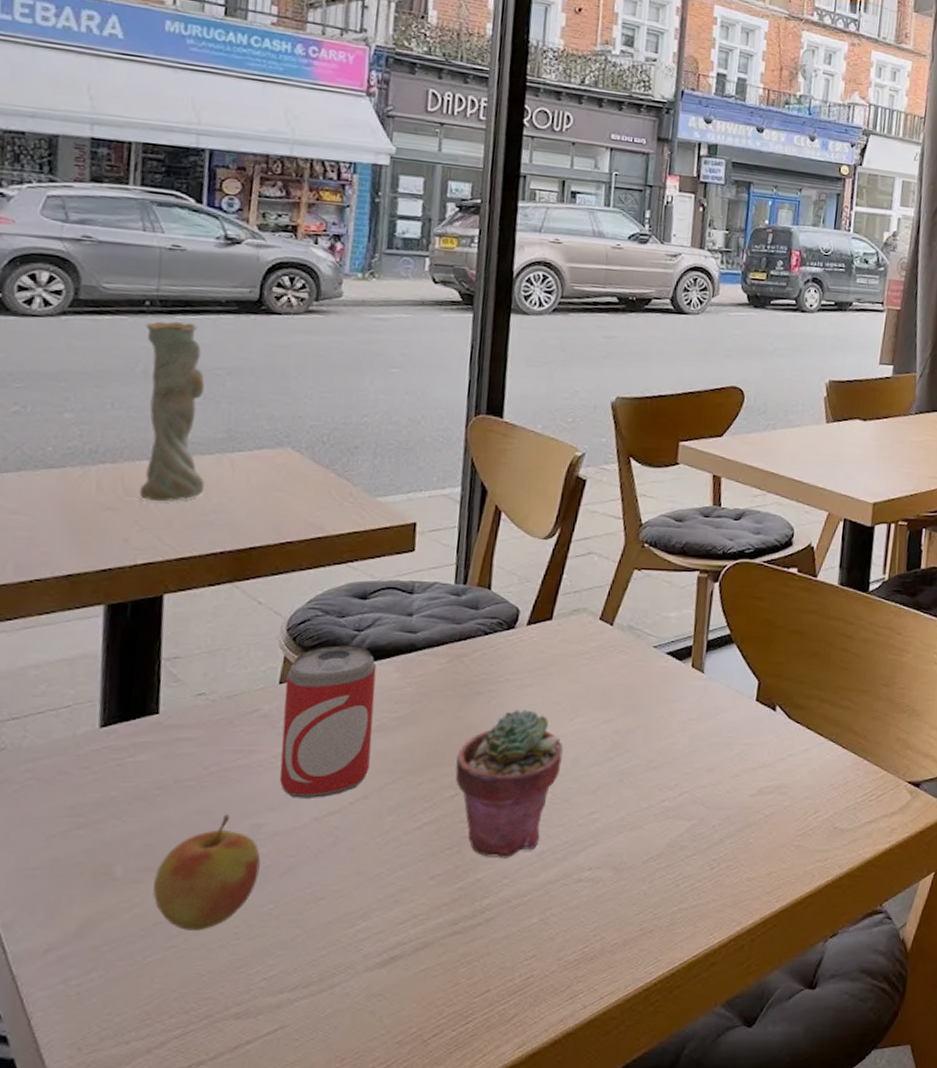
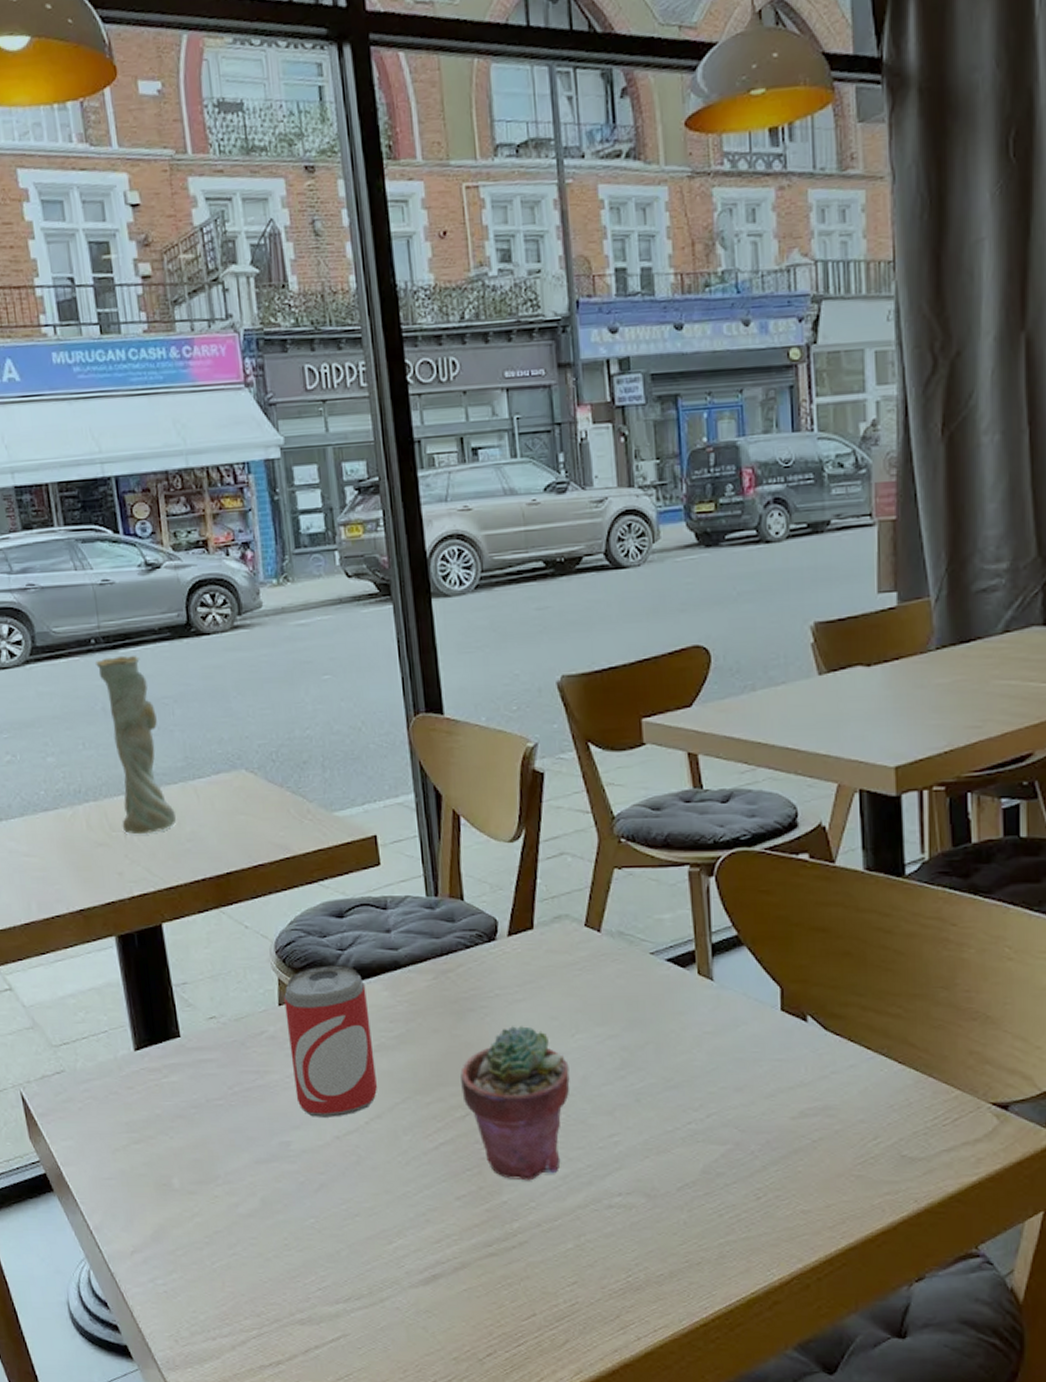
apple: present [153,814,261,932] -> none [207,1132,296,1241]

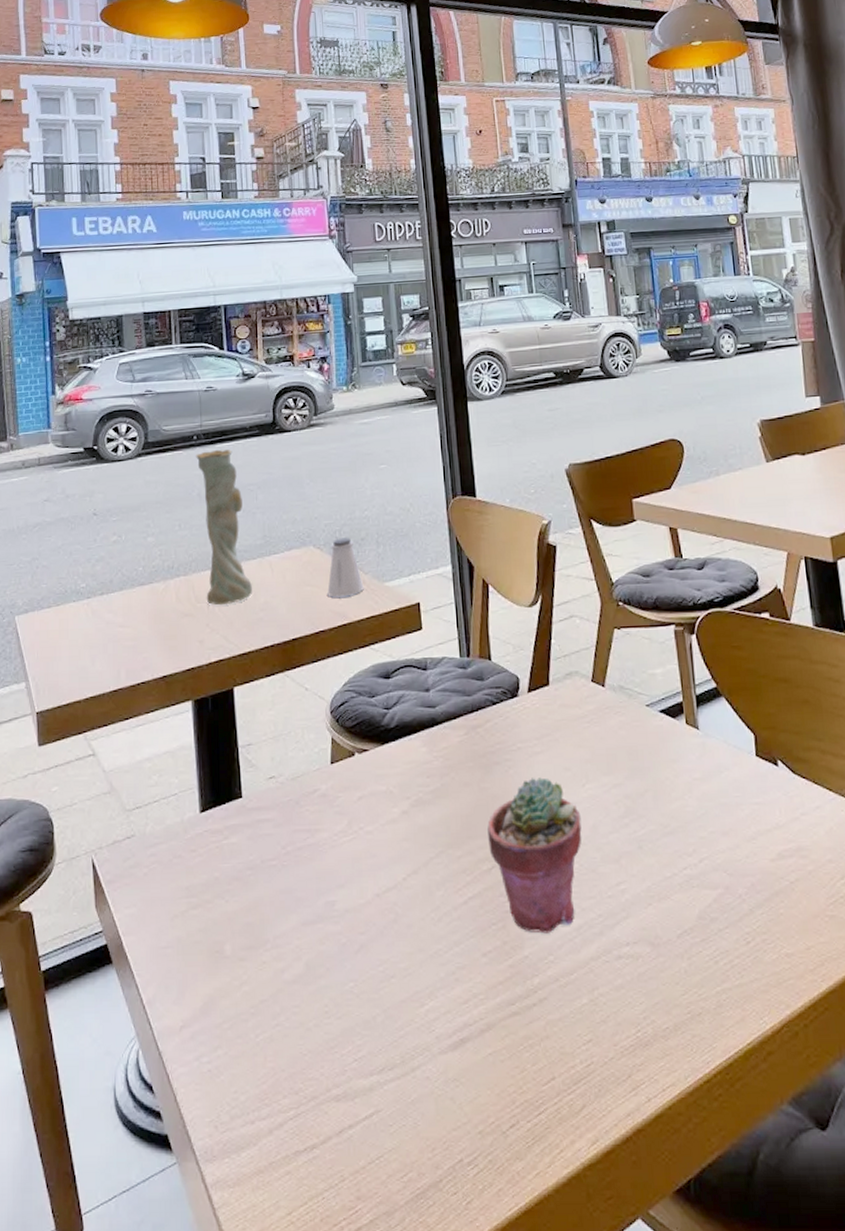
saltshaker: none [265,760,309,828] -> present [327,537,364,598]
beer can: present [284,965,378,1117] -> none [336,723,415,875]

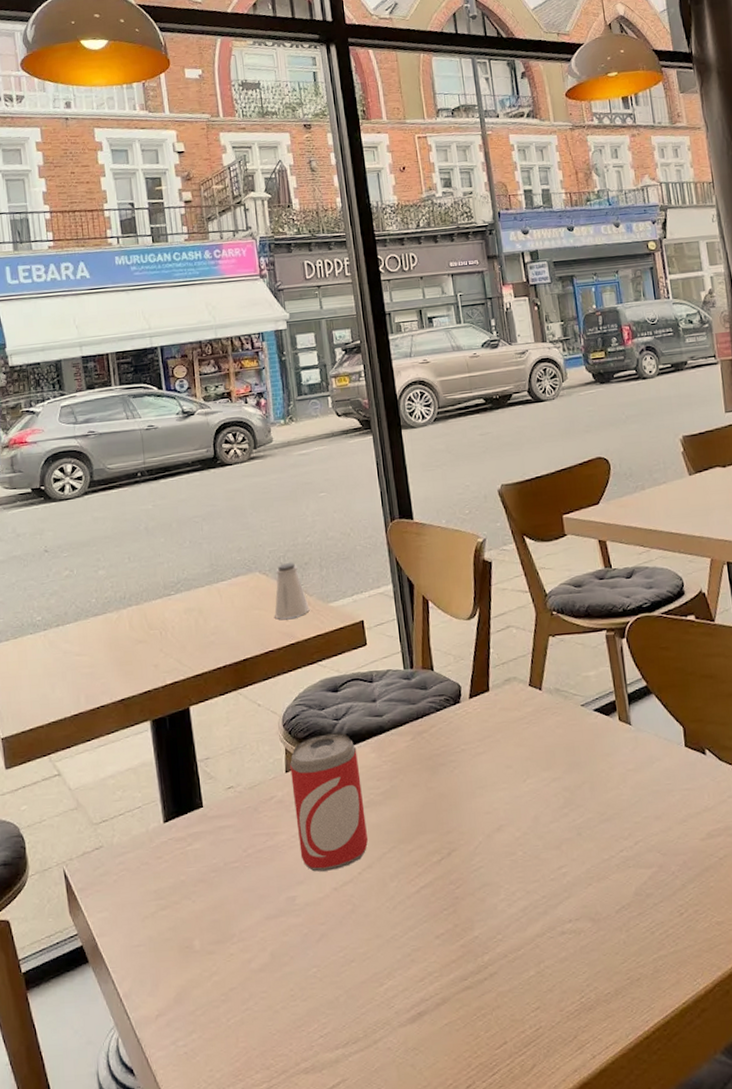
vase: present [196,449,252,606] -> none [141,484,203,632]
beer can: none [336,723,415,875] -> present [290,733,369,872]
potted succulent: present [487,778,582,934] -> none [436,775,525,916]

